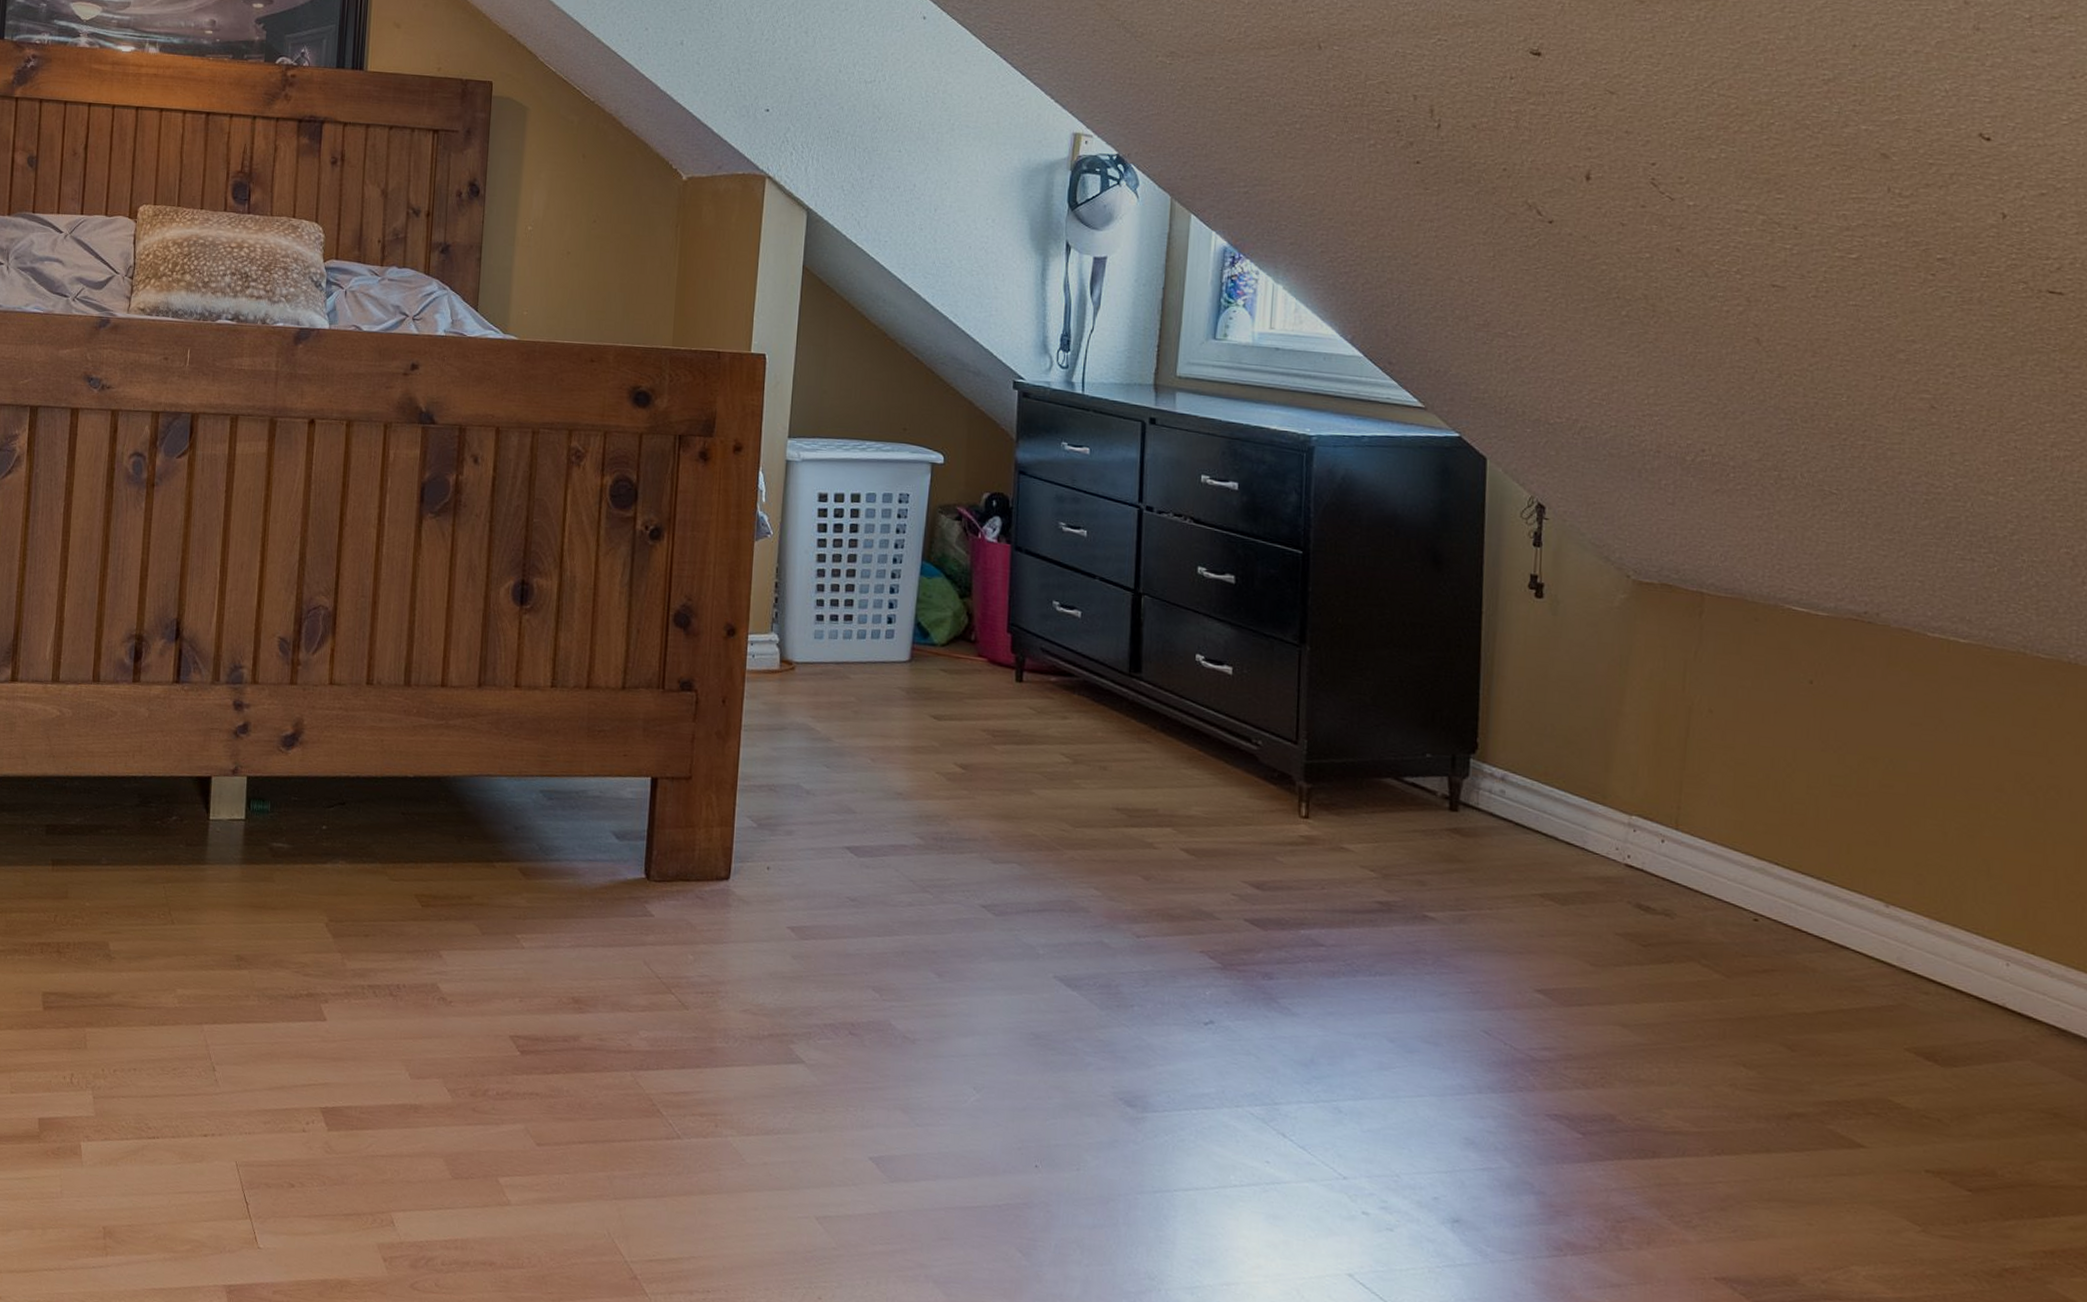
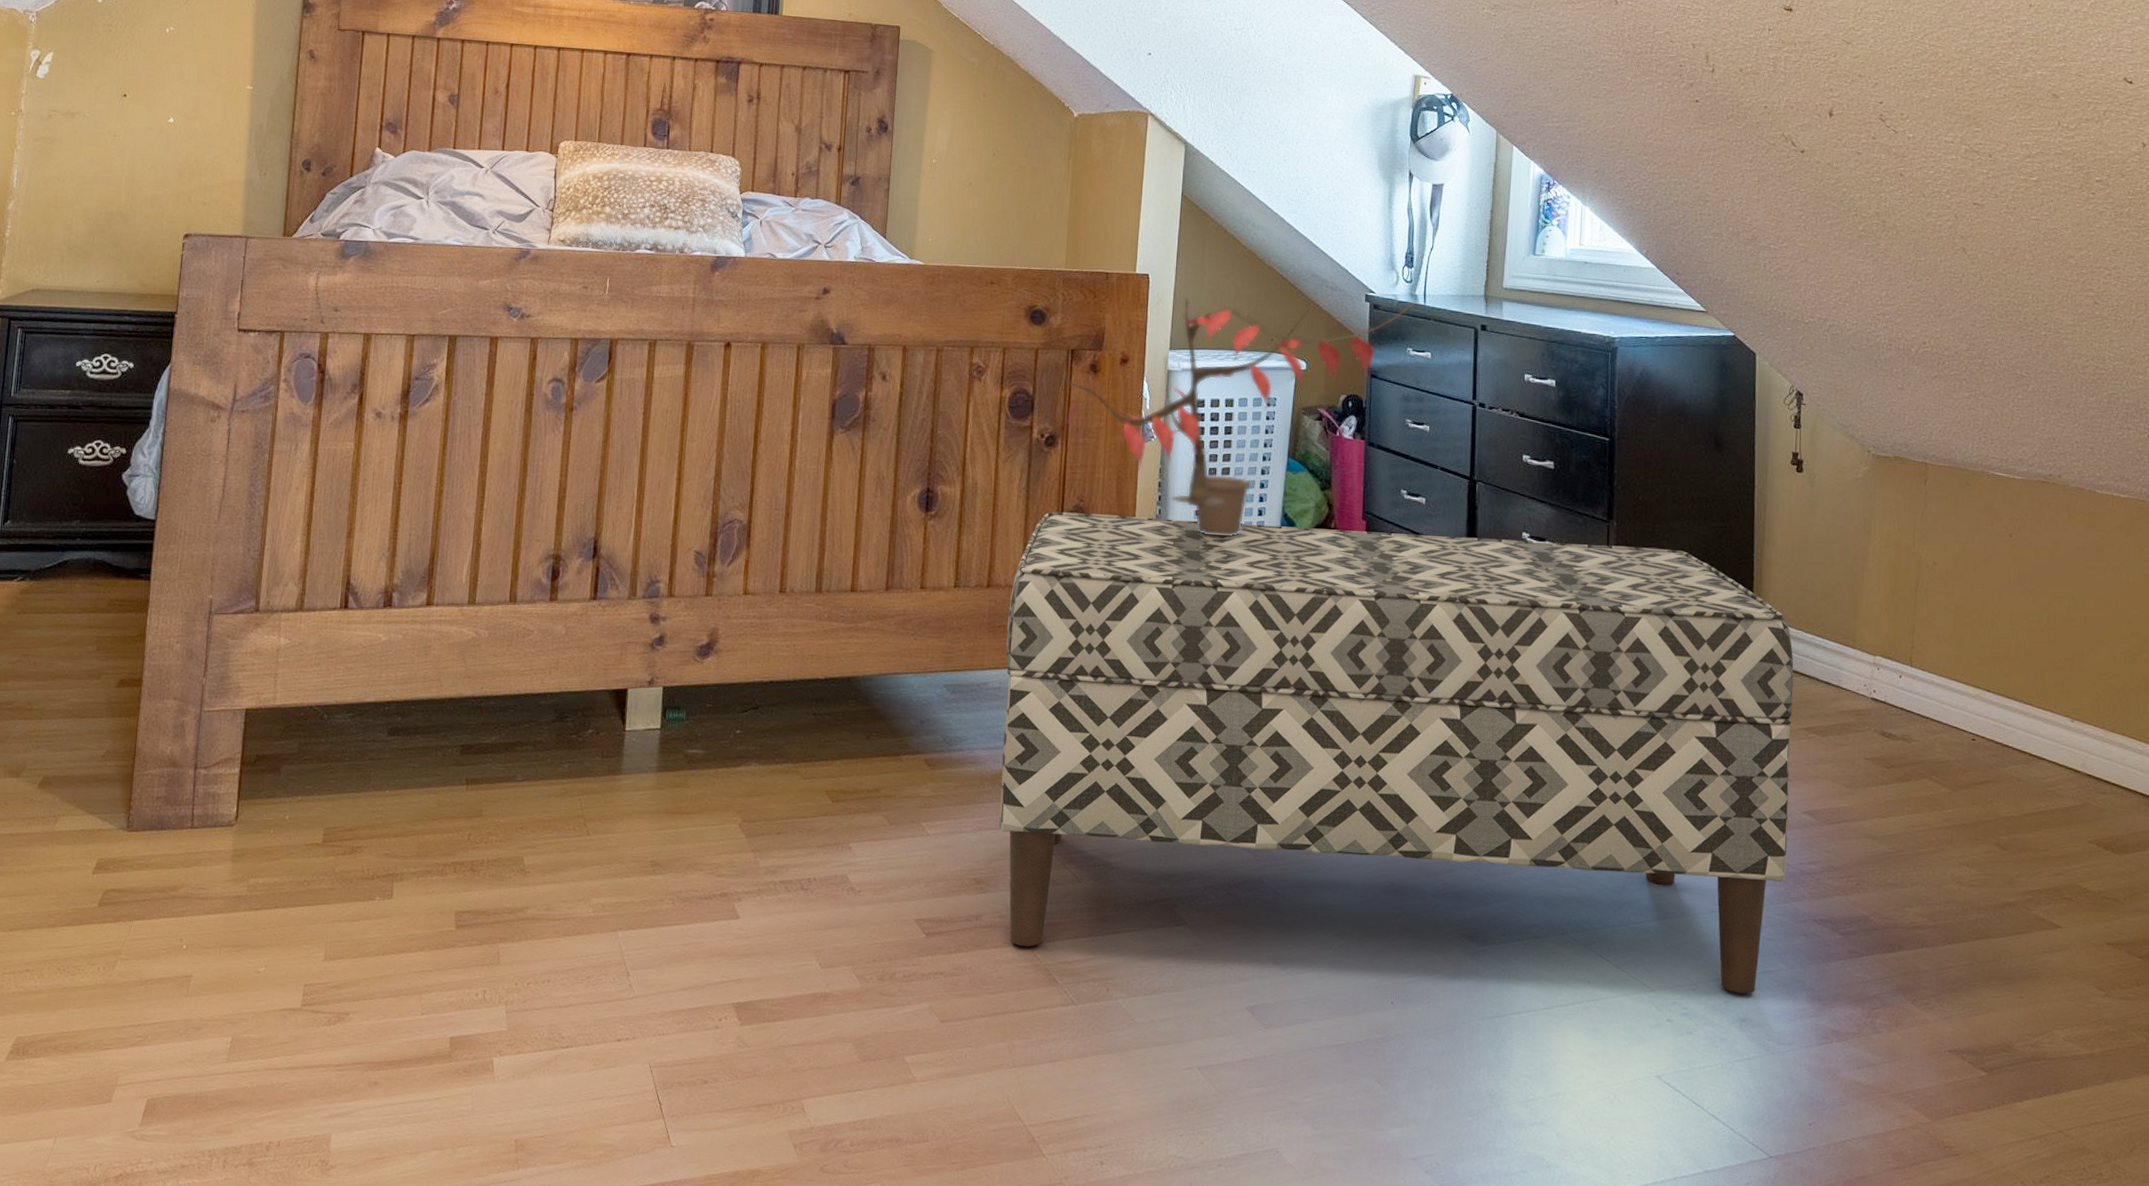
bench: none [598,610,1527,1193] -> present [998,511,1794,995]
potted plant: none [667,380,1074,645] -> present [1060,297,1417,536]

